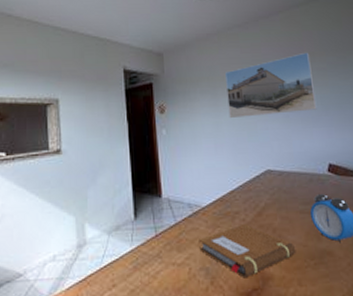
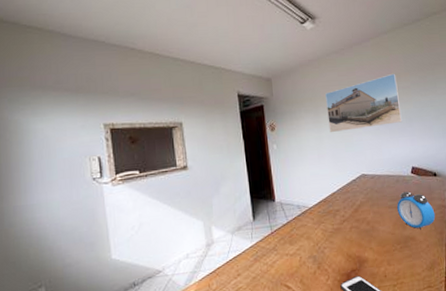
notebook: present [199,225,296,278] -> none [307,220,386,262]

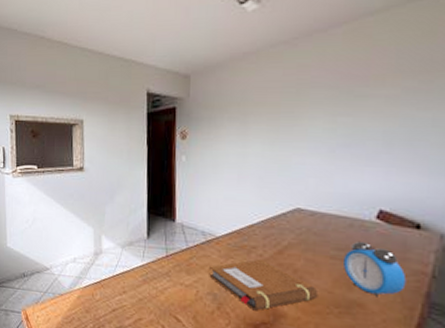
notebook: none [307,220,386,262] -> present [209,260,319,311]
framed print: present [324,73,403,133] -> none [258,74,378,150]

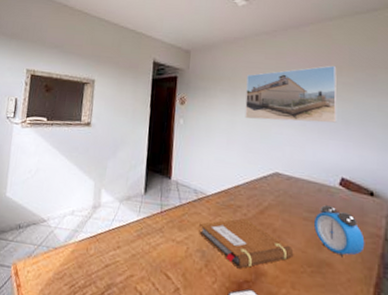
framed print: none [258,74,378,150] -> present [245,65,337,123]

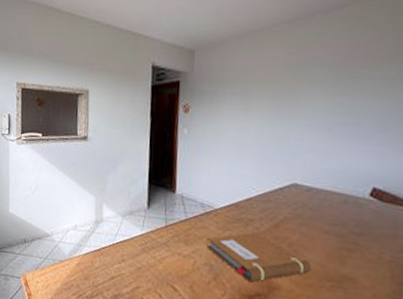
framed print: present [245,65,337,123] -> none [258,56,376,126]
alarm clock: present [313,204,365,258] -> none [336,217,397,272]

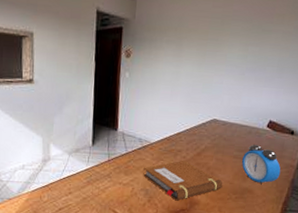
alarm clock: none [336,217,397,272] -> present [241,144,281,185]

